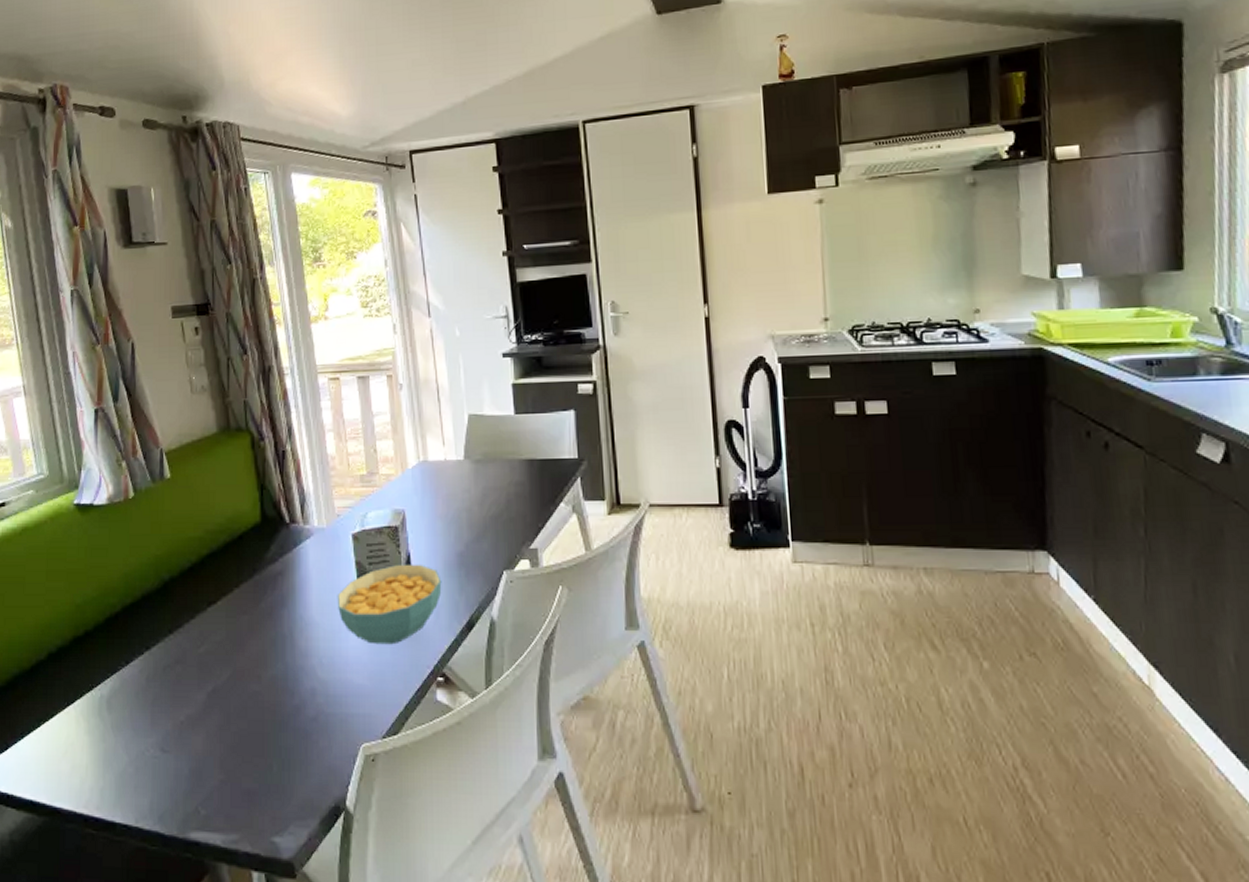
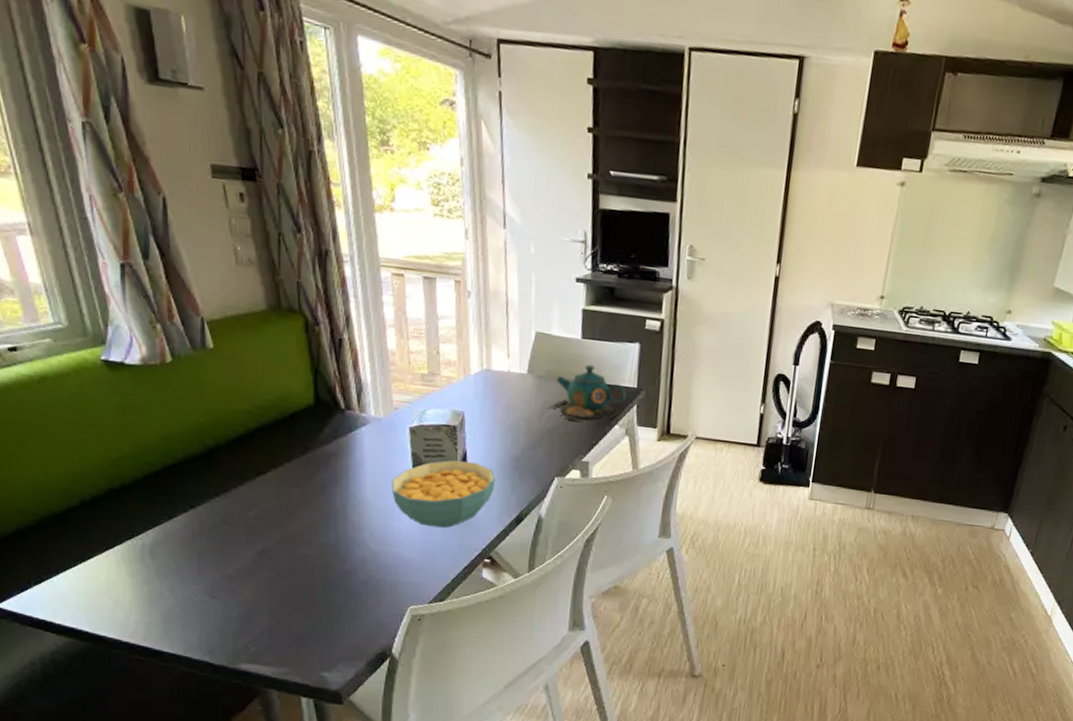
teapot: none [489,440,568,504] -> present [548,364,626,422]

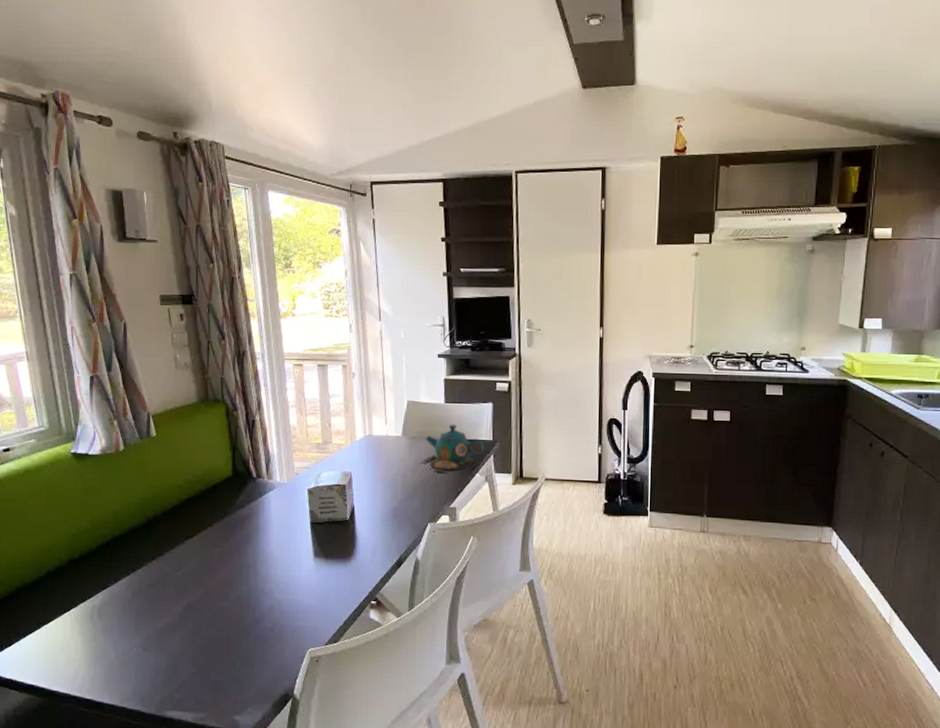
cereal bowl: present [391,460,496,528] -> none [293,514,379,575]

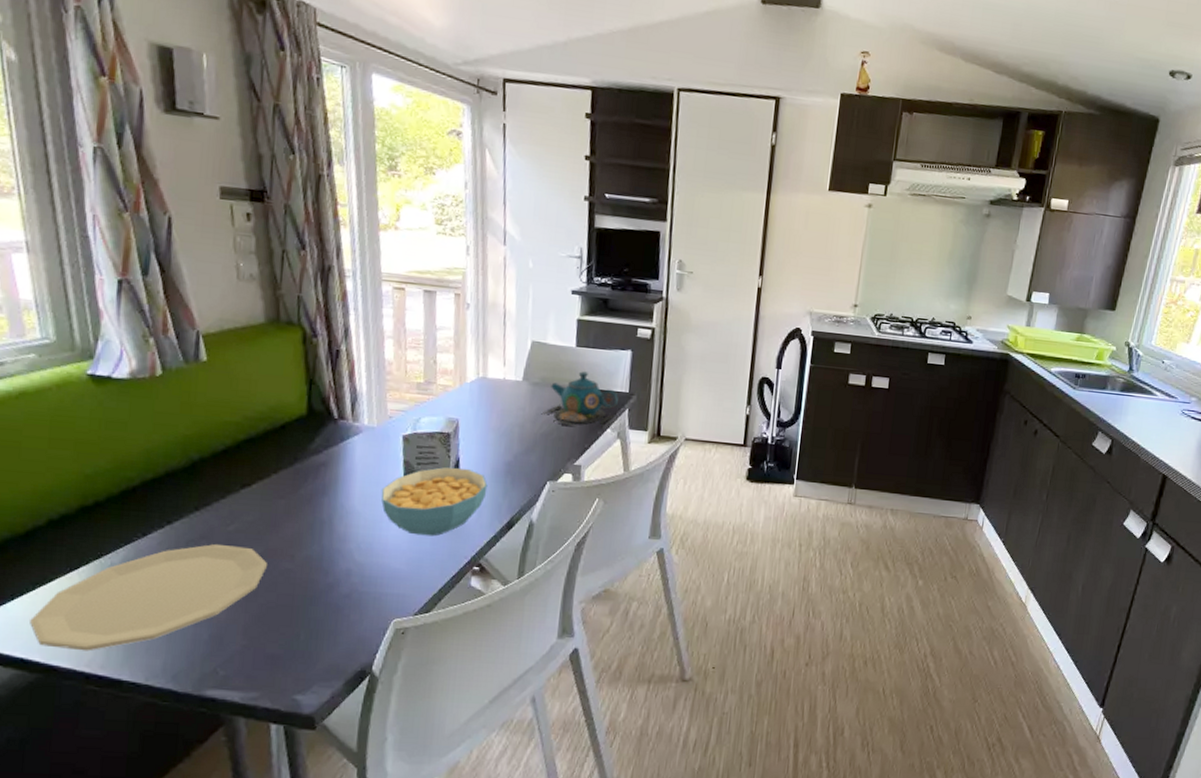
plate: none [37,587,208,679] -> present [30,543,267,651]
cereal bowl: none [293,514,379,575] -> present [381,467,488,537]

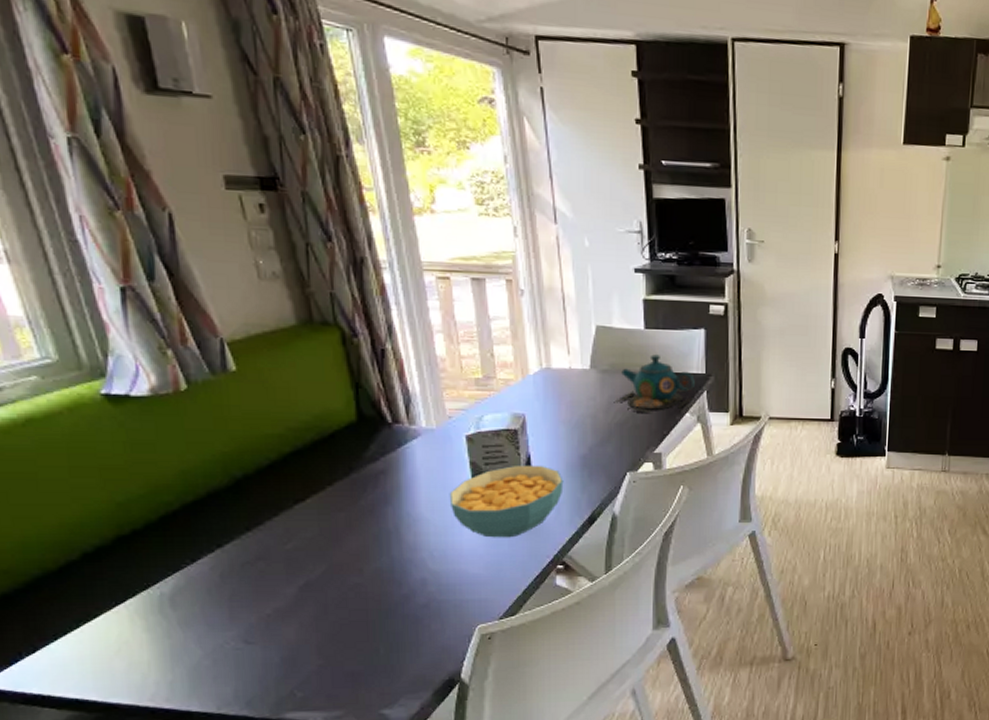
plate: present [30,543,267,651] -> none [79,563,334,686]

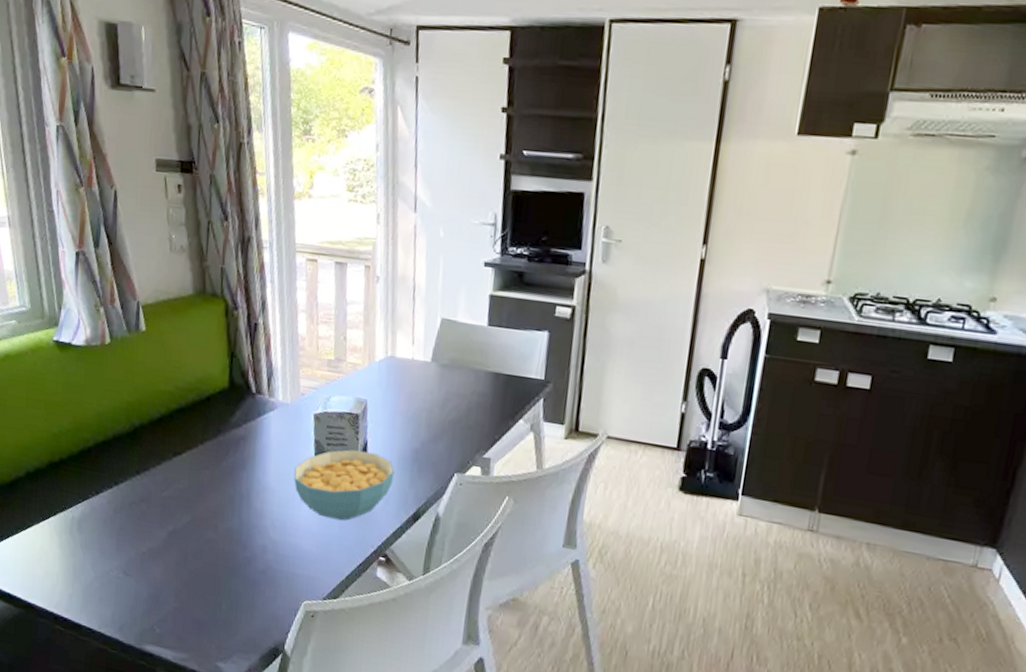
teapot: present [615,354,695,413] -> none [451,353,533,415]

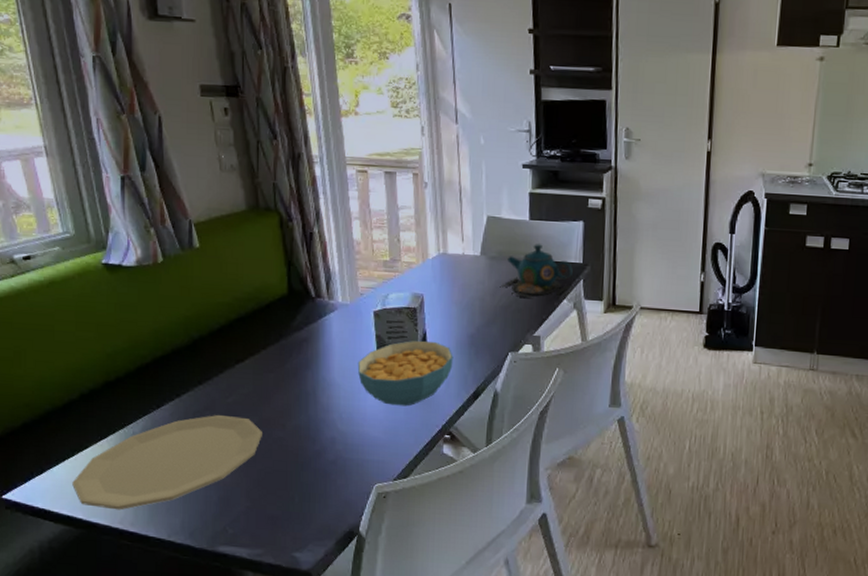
plate: none [14,507,195,595] -> present [72,414,262,510]
teapot: none [451,353,533,415] -> present [501,244,573,298]

